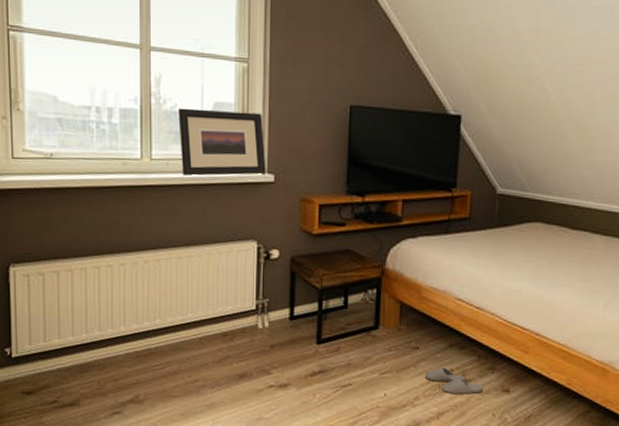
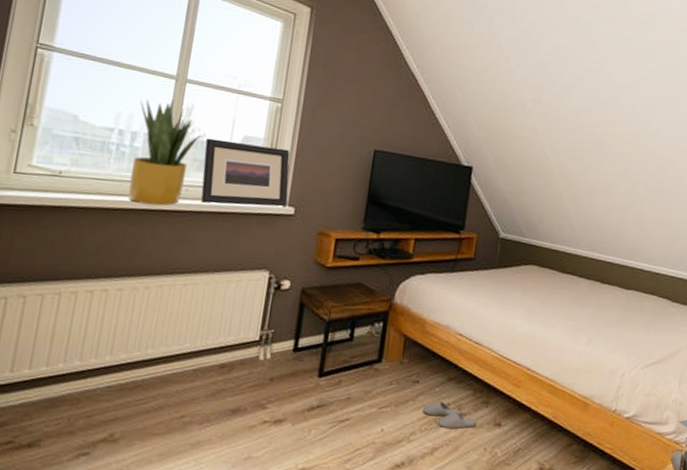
planter: none [111,71,173,182] -> present [128,99,201,206]

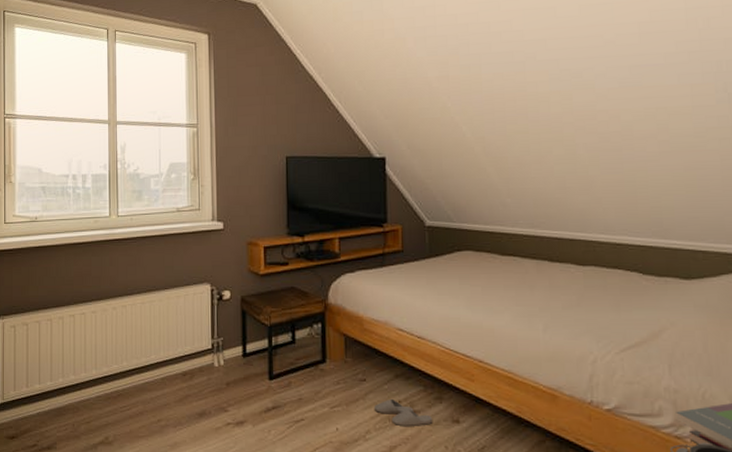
planter: present [128,99,201,206] -> none [85,142,136,236]
picture frame: present [201,138,290,207] -> none [140,169,216,228]

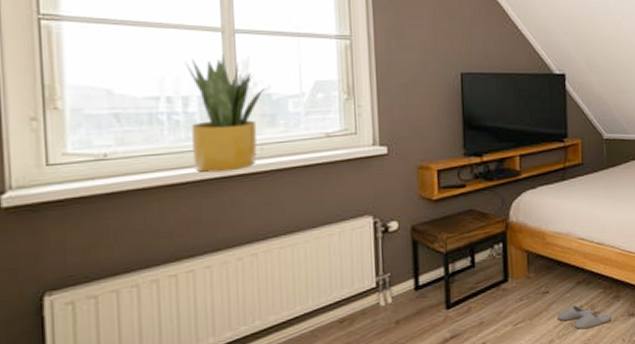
planter: none [85,142,136,236] -> present [185,55,265,173]

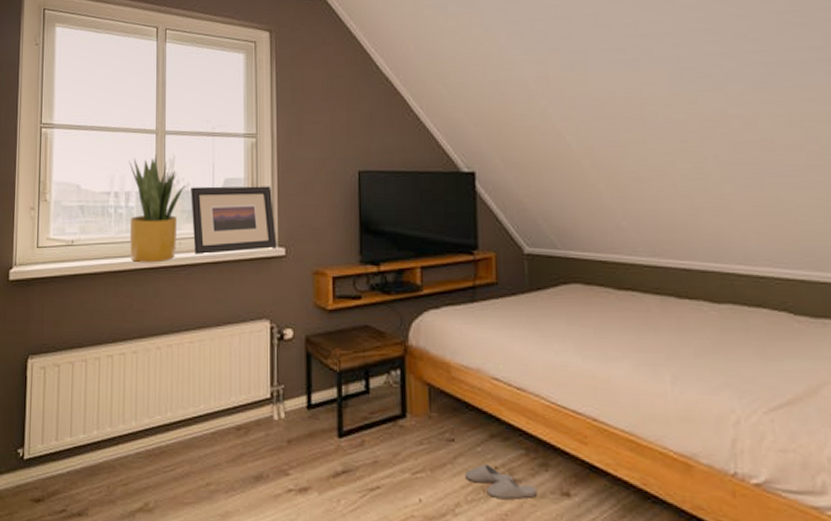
picture frame: none [272,87,378,159] -> present [191,186,277,254]

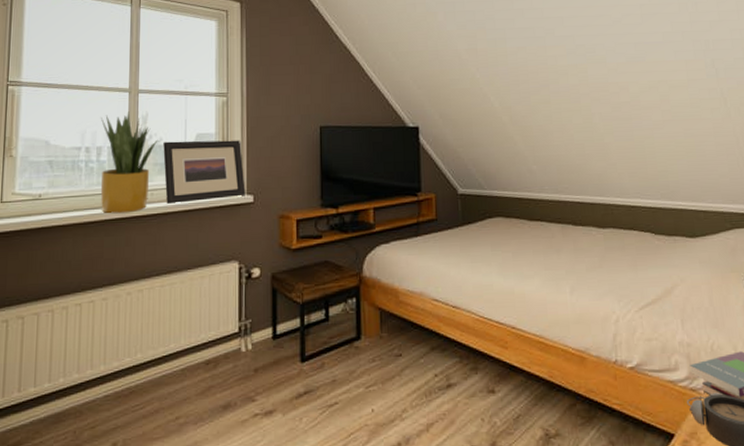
slippers: present [464,463,538,500] -> none [410,372,470,402]

